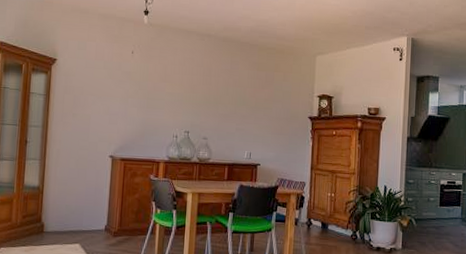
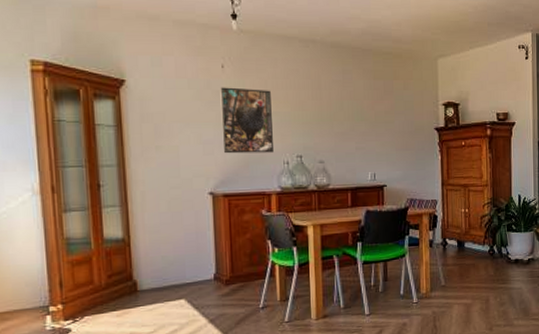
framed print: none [126,69,169,127] -> present [220,87,273,154]

